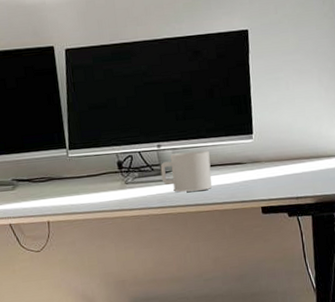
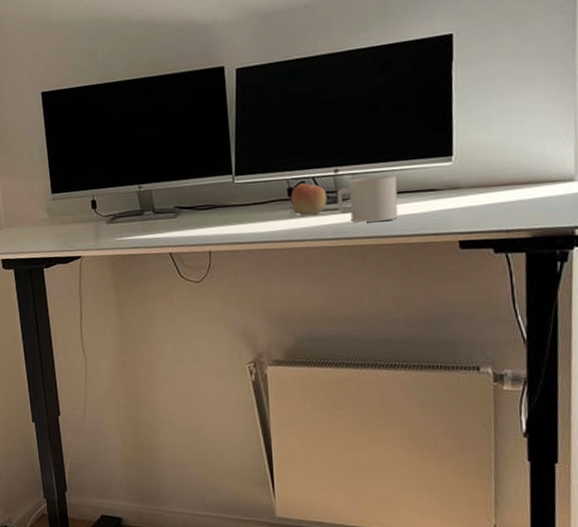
apple: none [120,157,153,187] -> present [290,183,327,216]

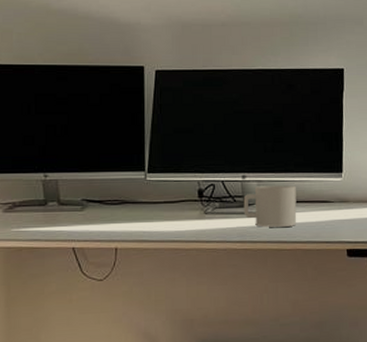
apple: present [290,183,327,216] -> none [200,186,235,218]

